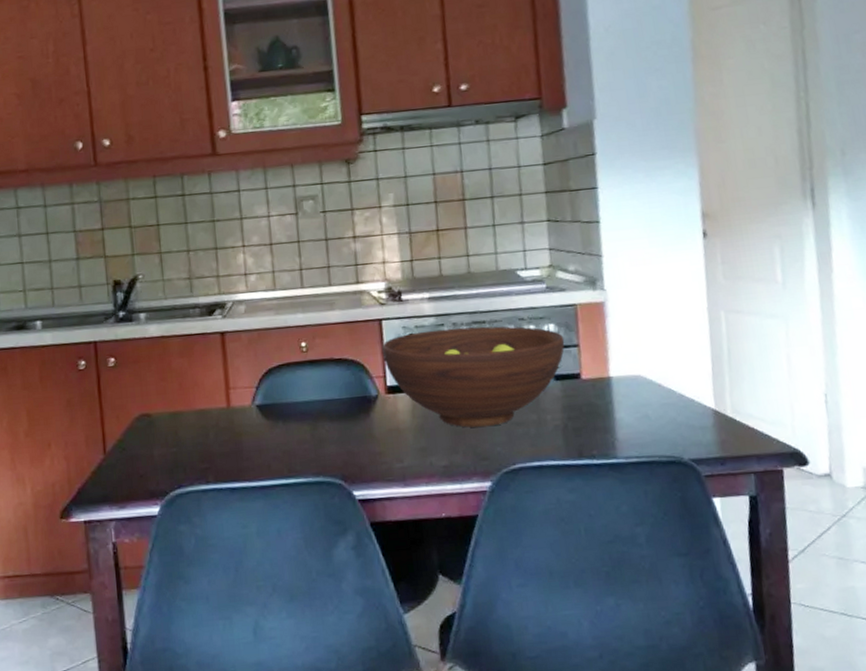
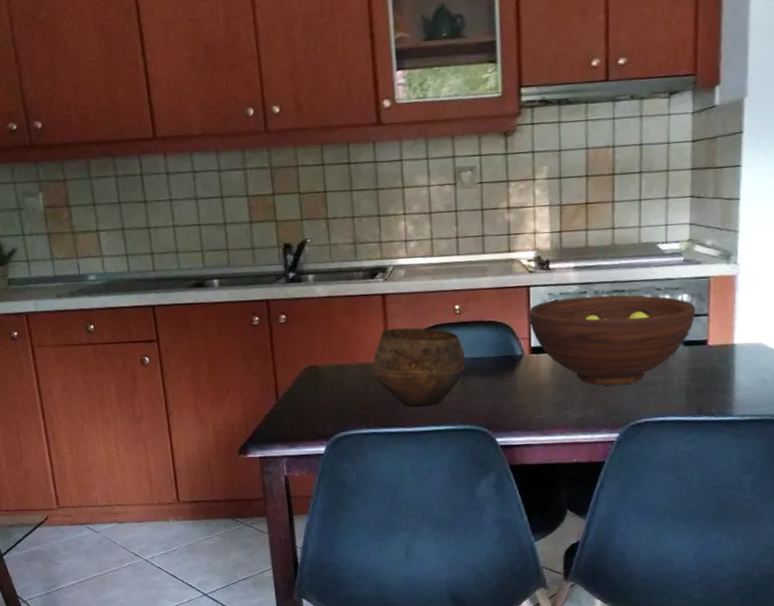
bowl: none [212,368,315,458] -> present [373,327,465,407]

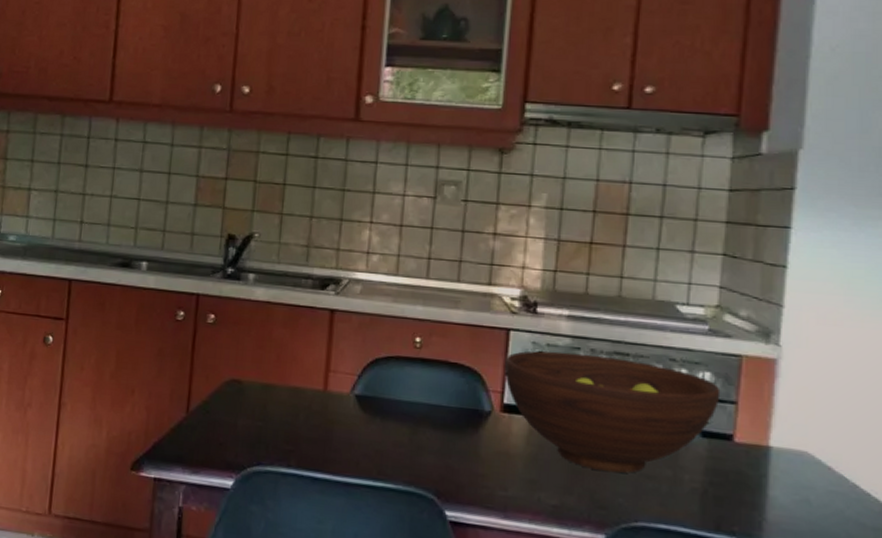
bowl: present [373,327,465,407] -> none [306,351,420,454]

